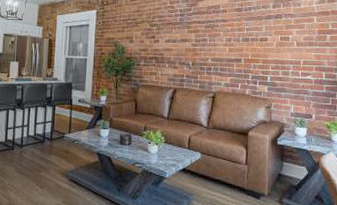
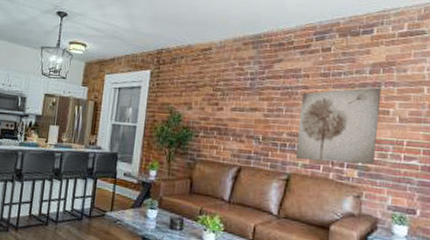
wall art: none [218,19,282,81] -> present [295,87,382,165]

